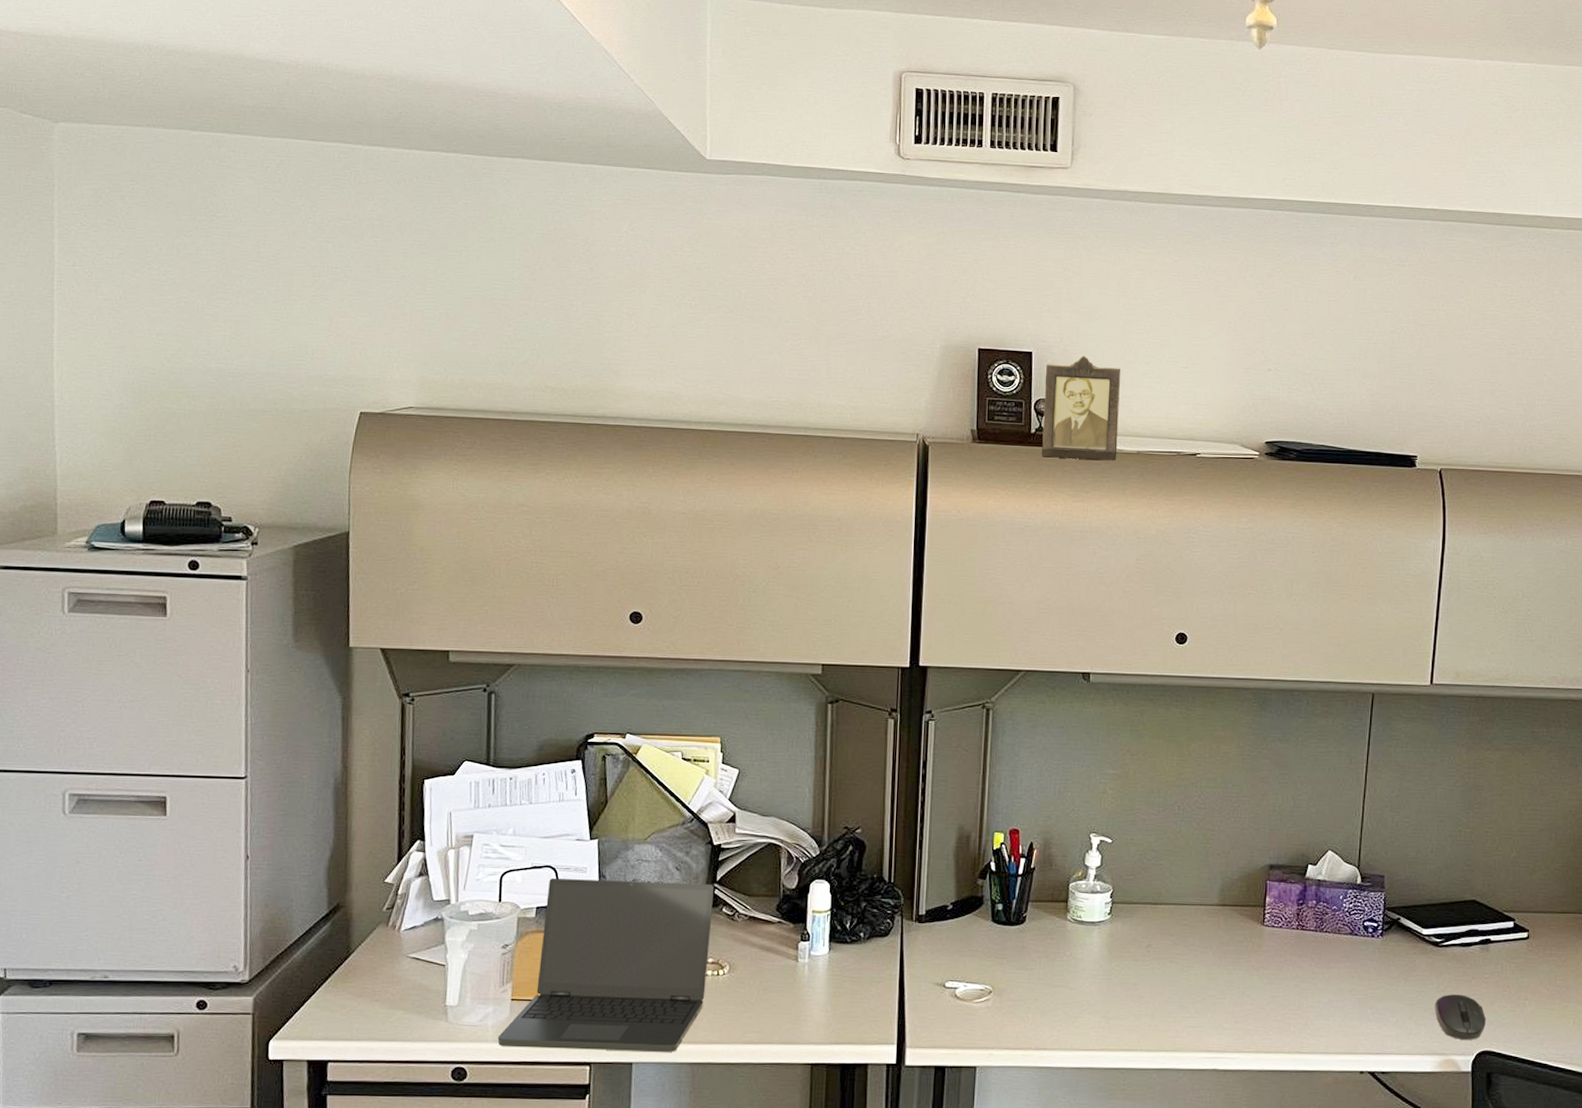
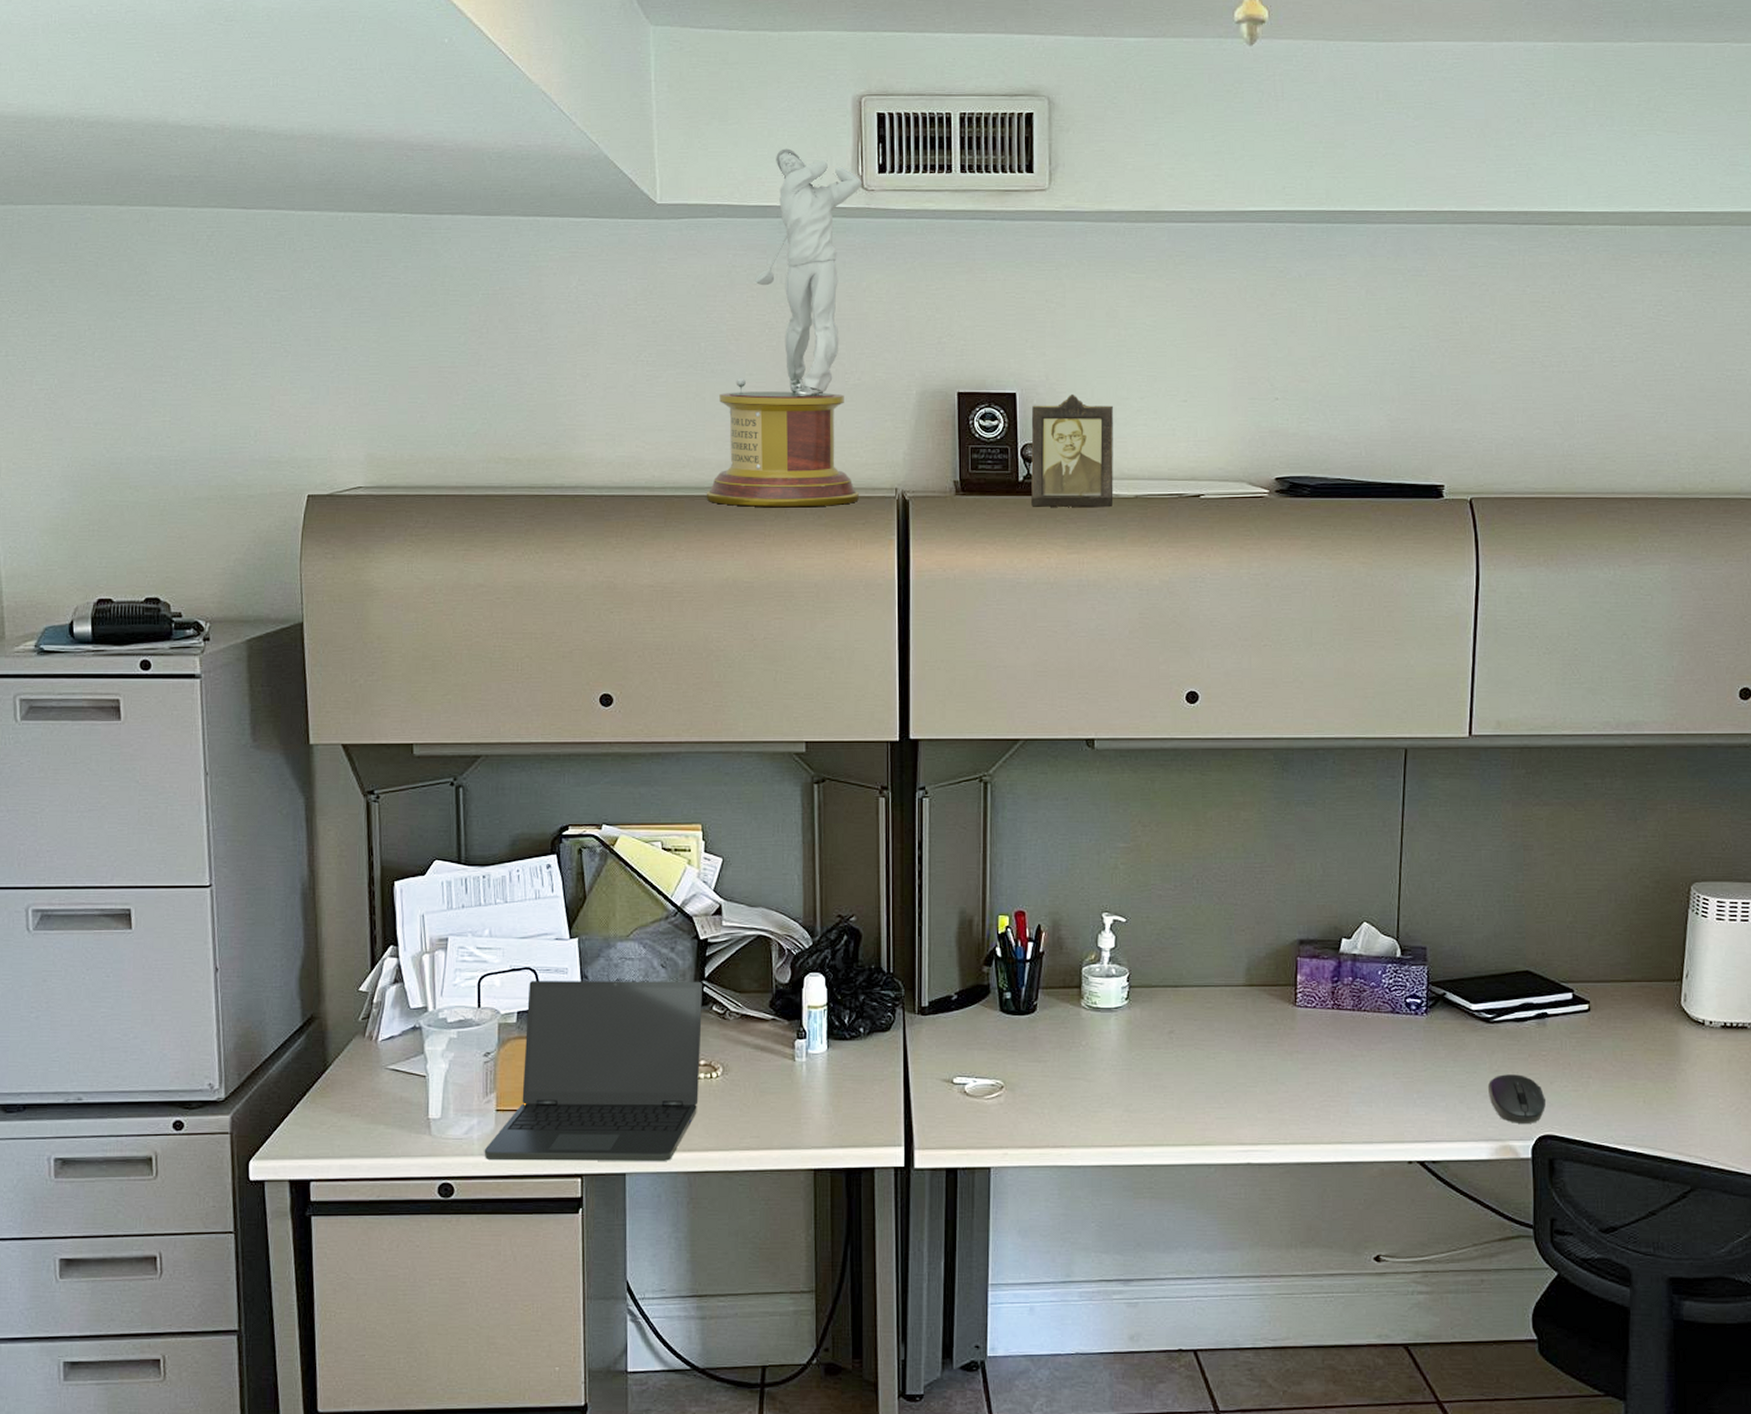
trophy: none [739,116,899,447] -> present [706,148,862,508]

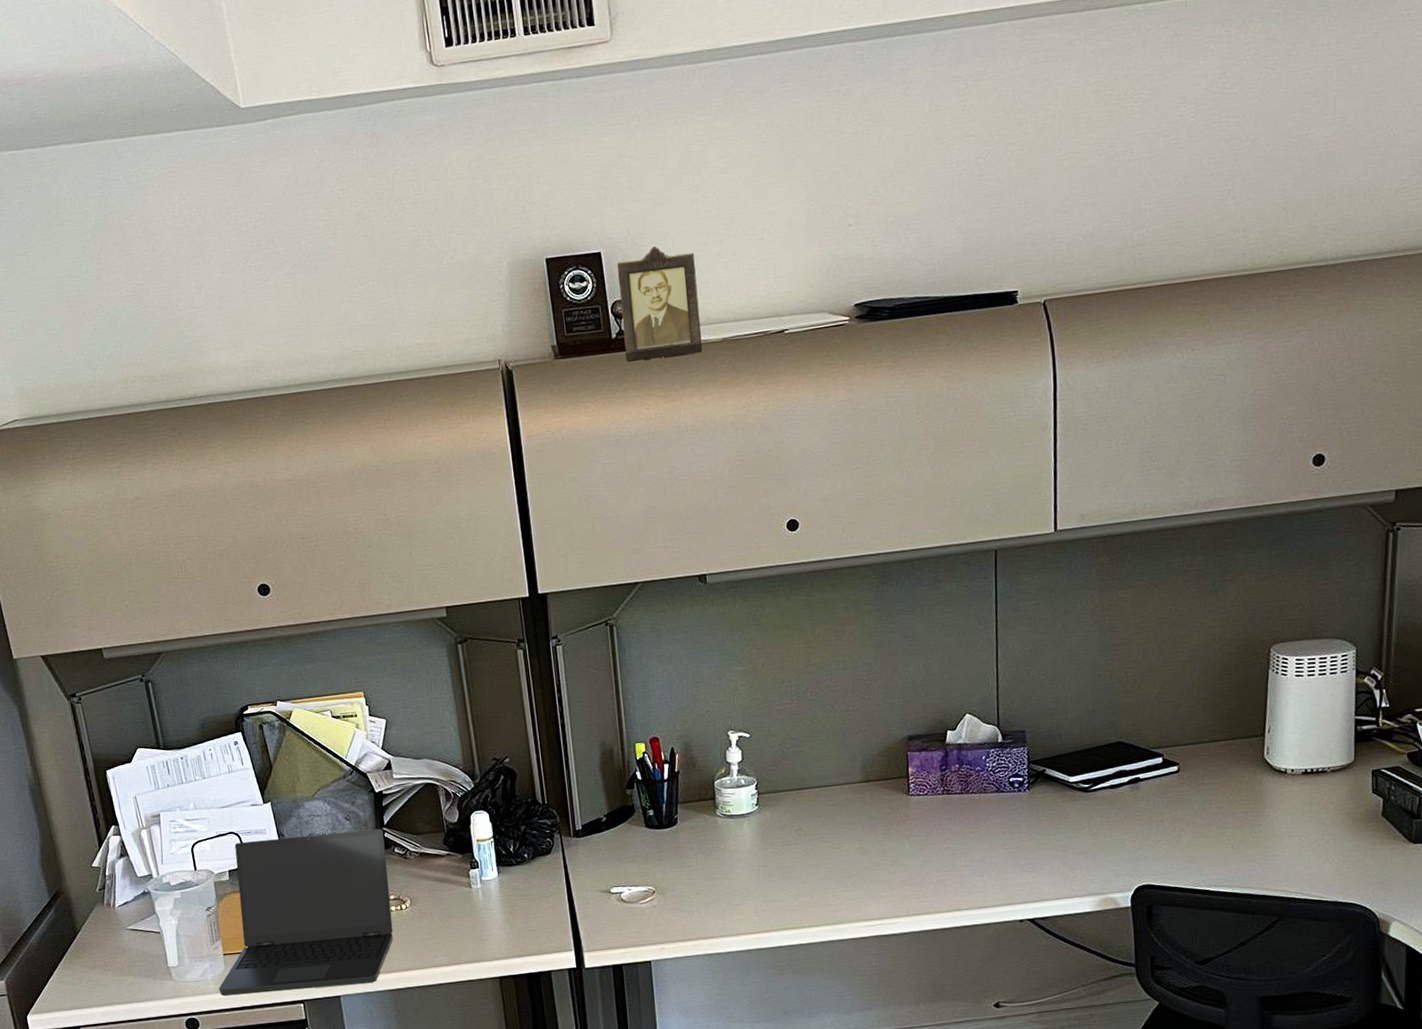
trophy: present [706,148,862,508] -> none [325,33,466,396]
computer mouse: present [1487,1074,1545,1123] -> none [1088,834,1142,878]

